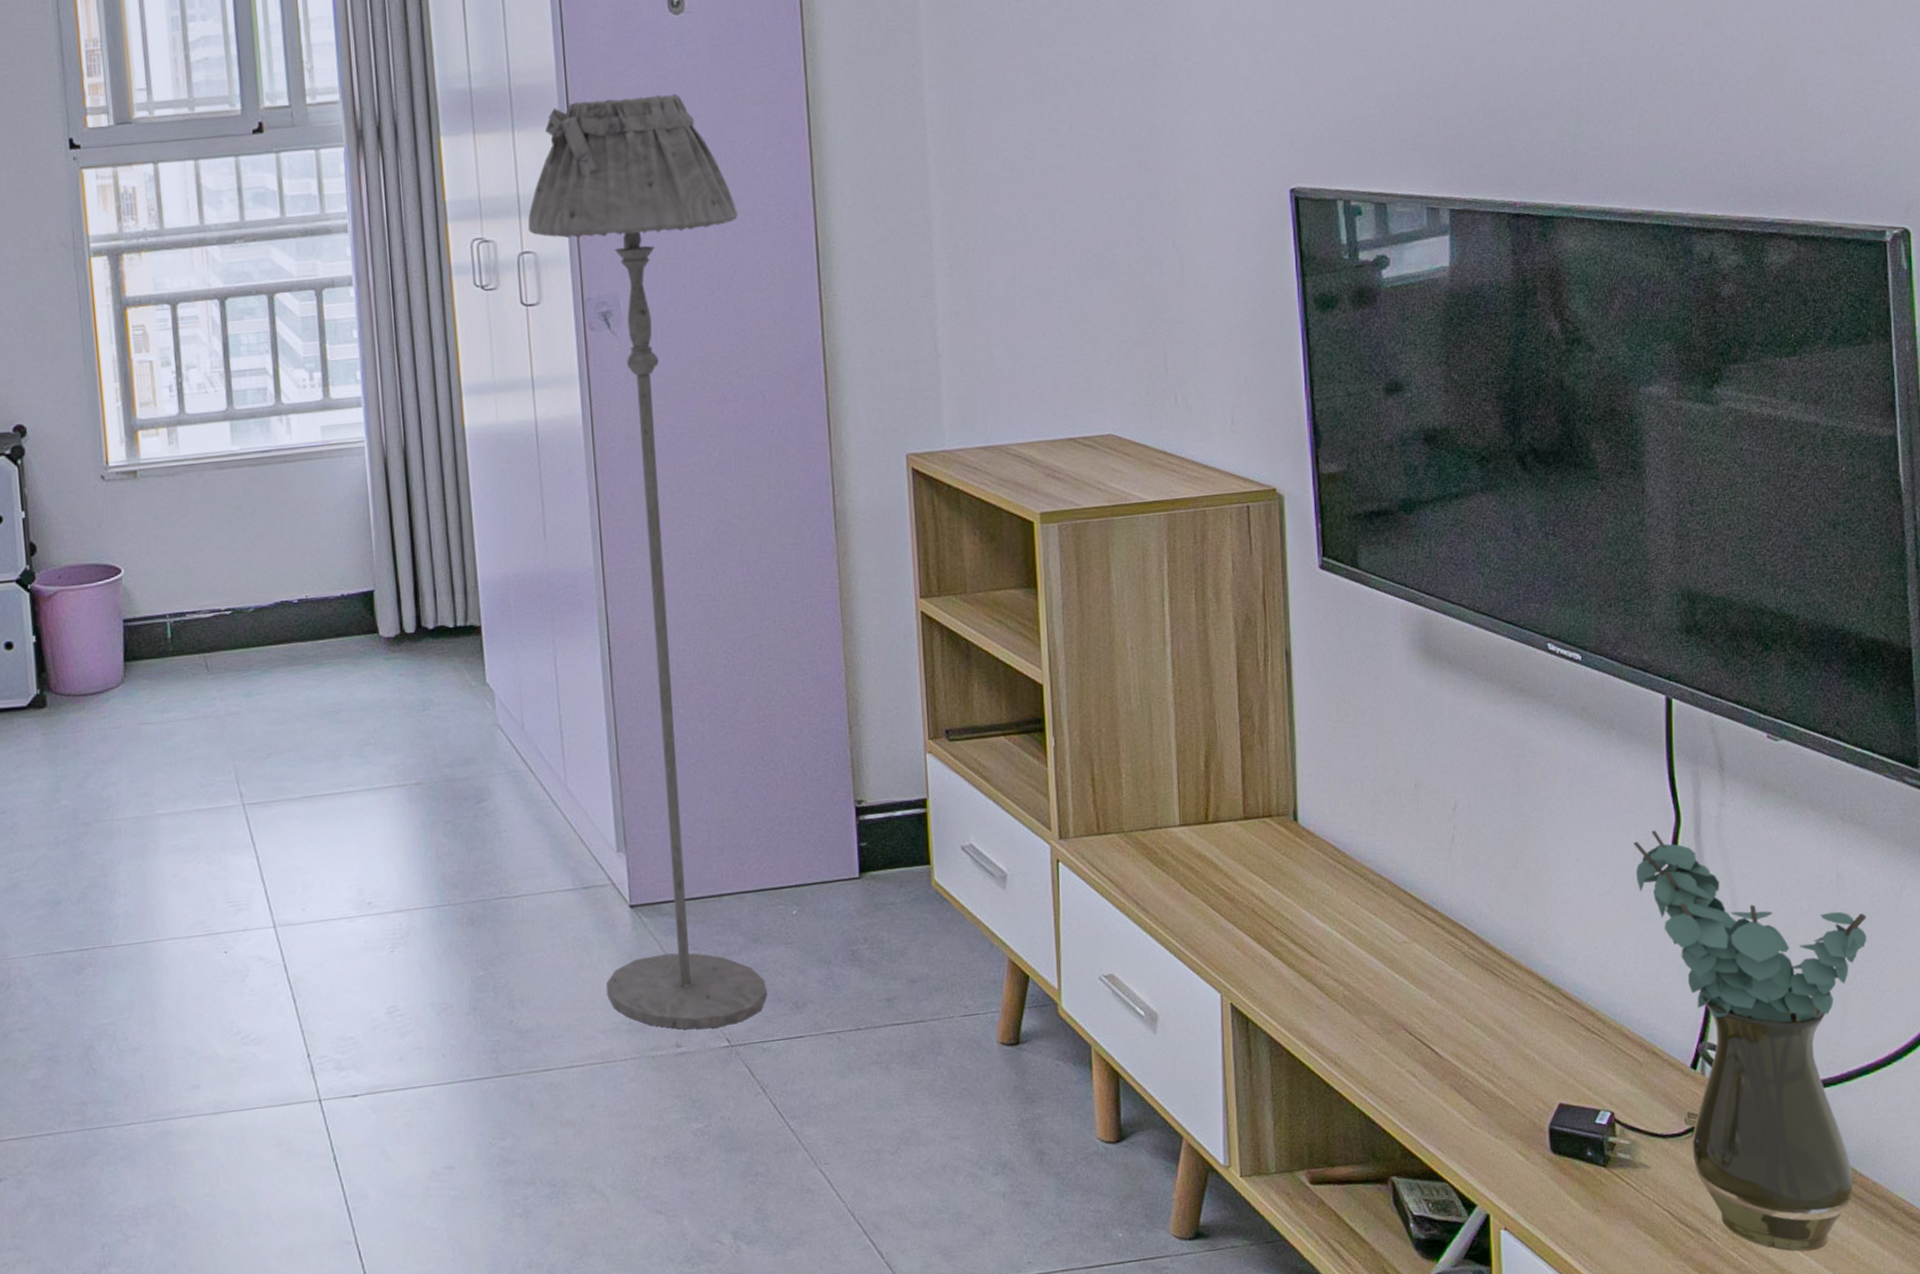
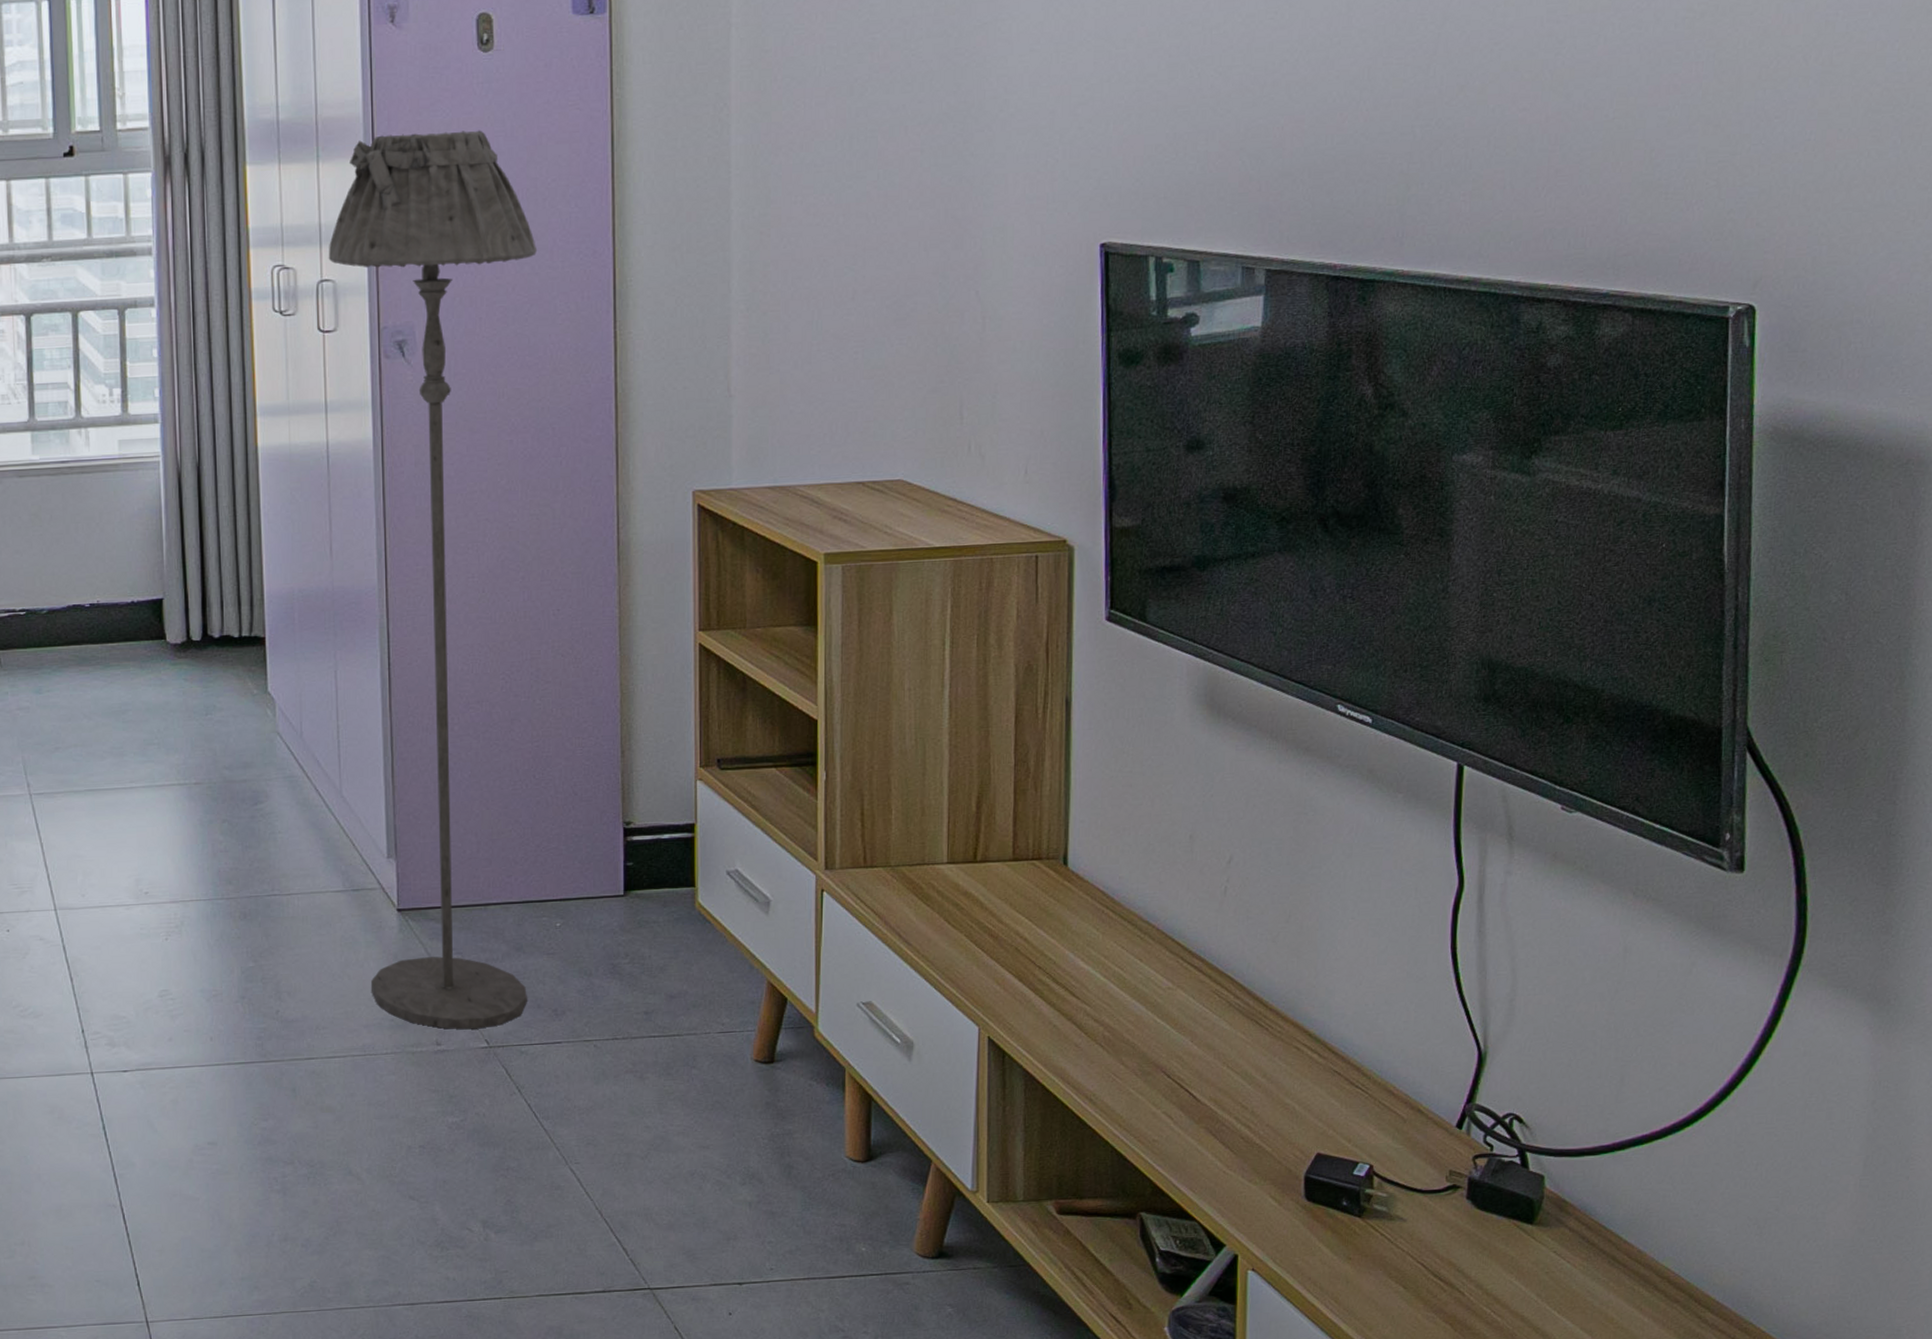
vase: present [1634,830,1867,1252] -> none [1412,894,1652,1313]

